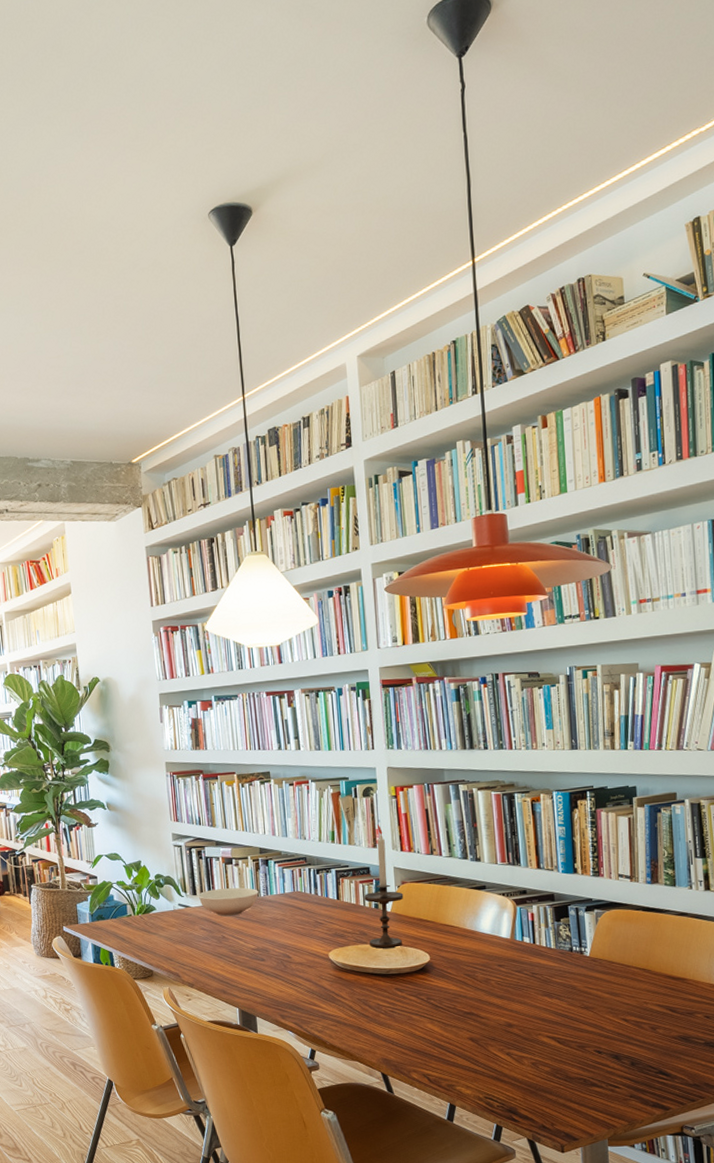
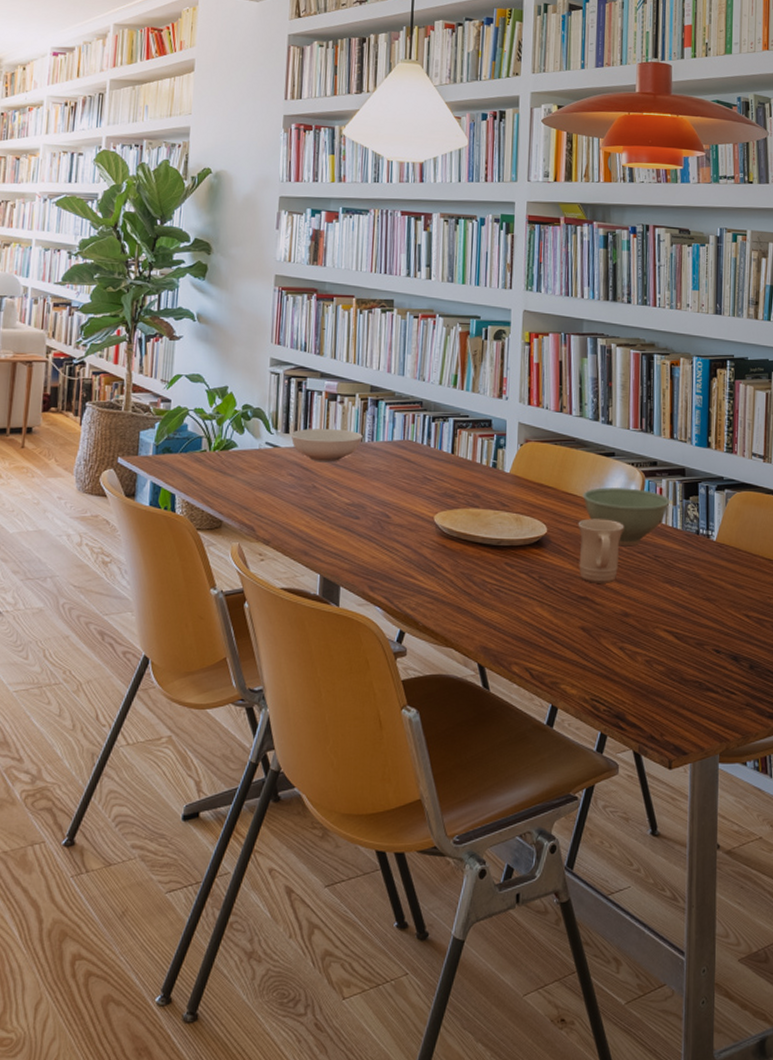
candlestick: present [364,824,404,949] -> none [482,372,526,515]
mug: none [457,944,501,1000] -> present [578,519,624,583]
bowl: none [459,915,542,967] -> present [583,487,670,547]

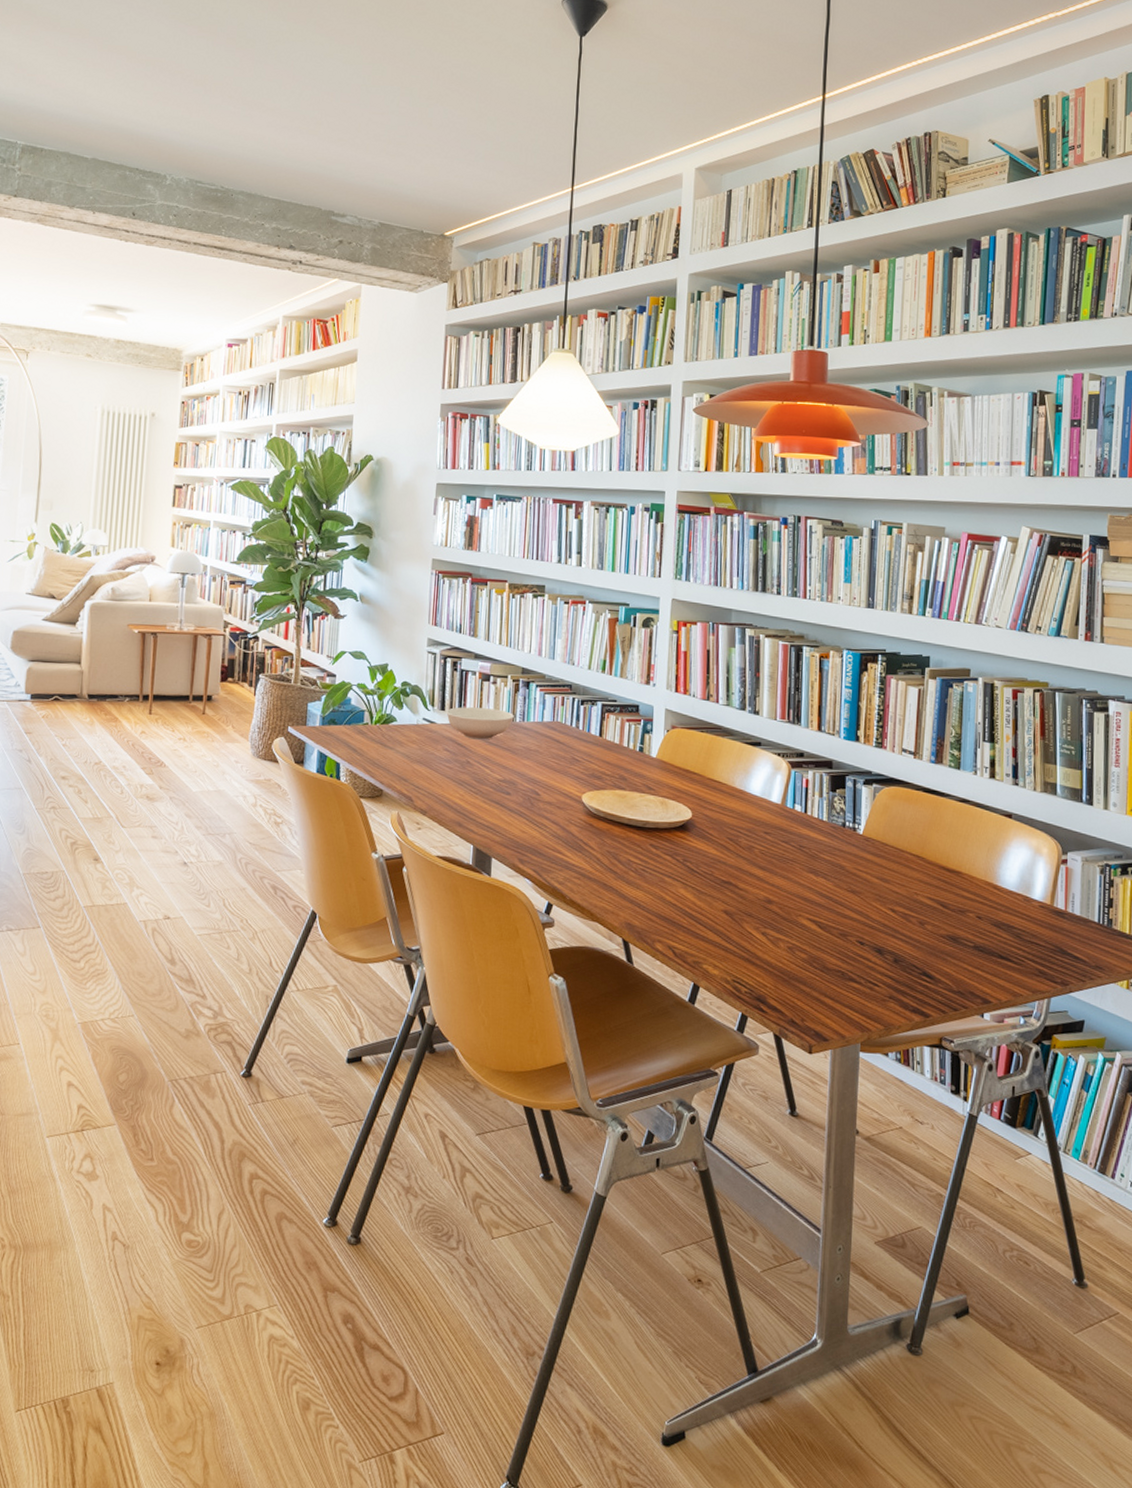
mug: present [578,519,624,583] -> none [722,806,769,870]
bowl: present [583,487,670,547] -> none [728,776,816,835]

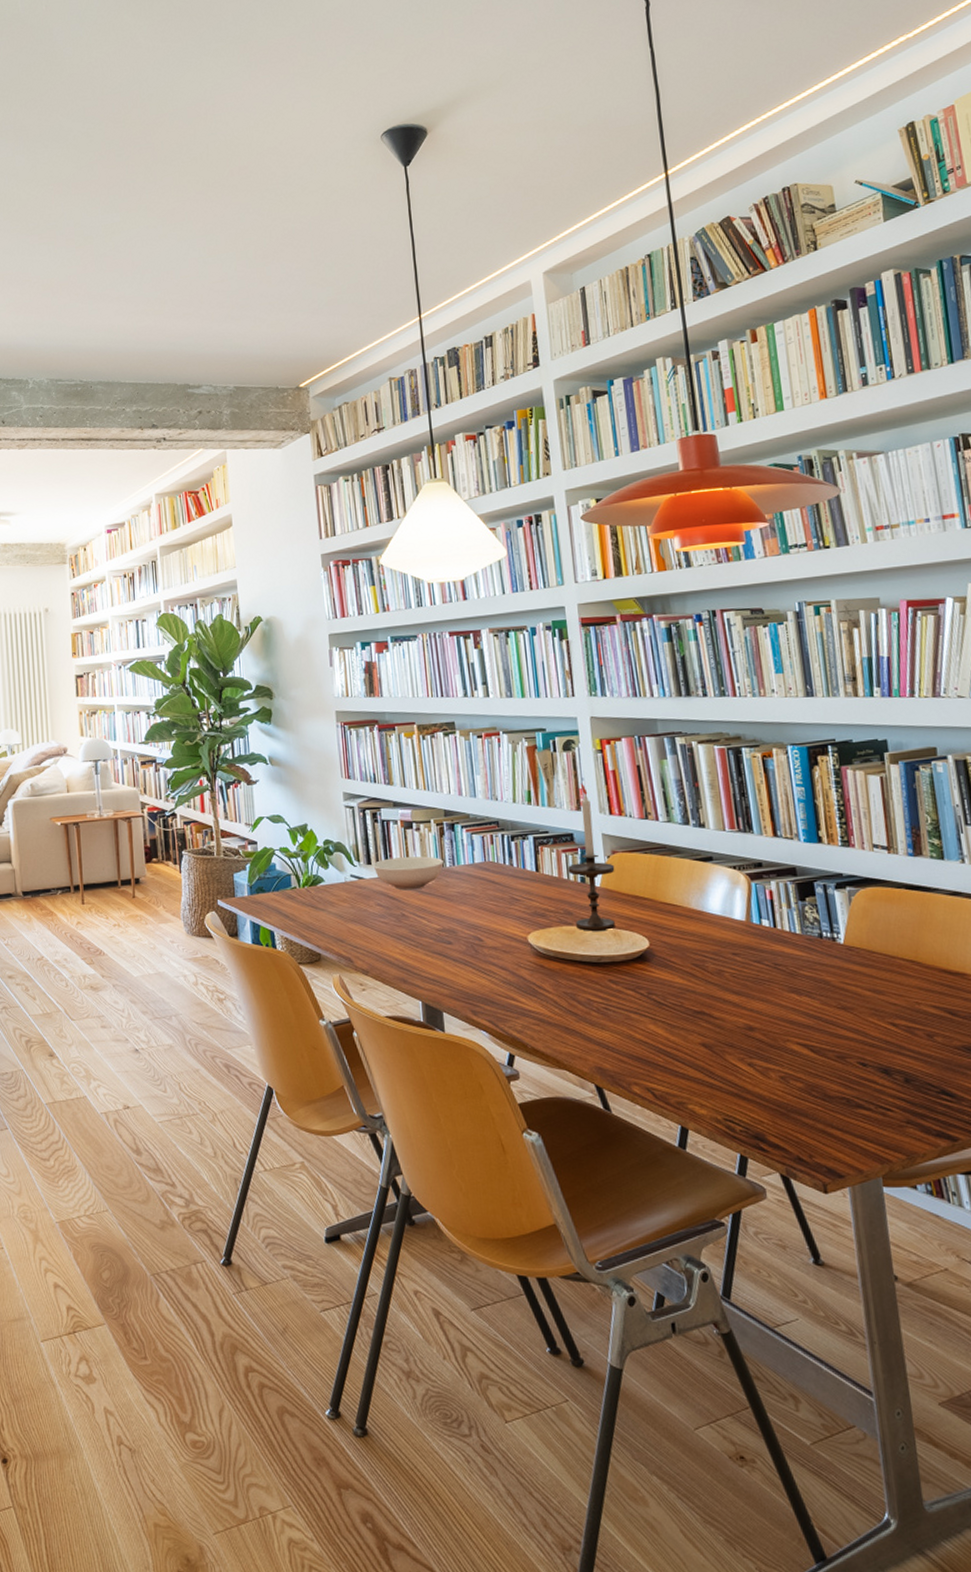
candlestick: none [628,659,672,798] -> present [568,783,615,931]

